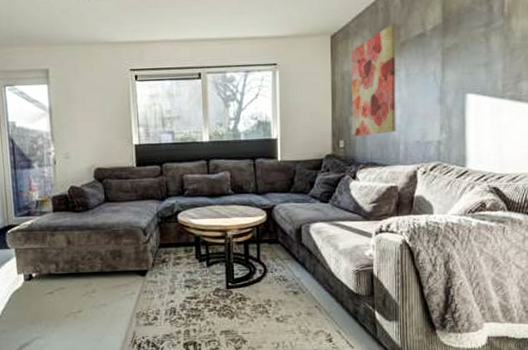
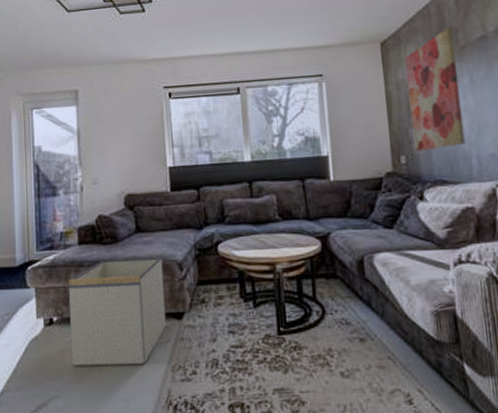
storage bin: none [44,223,132,313] -> present [68,257,166,366]

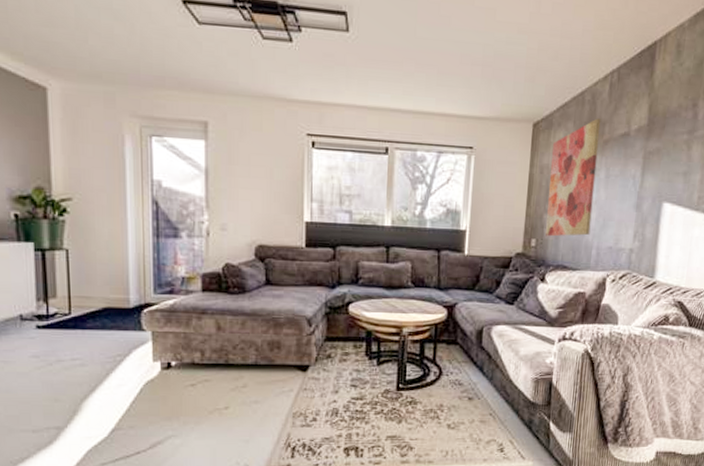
storage bin: present [68,257,166,366] -> none [189,309,292,410]

